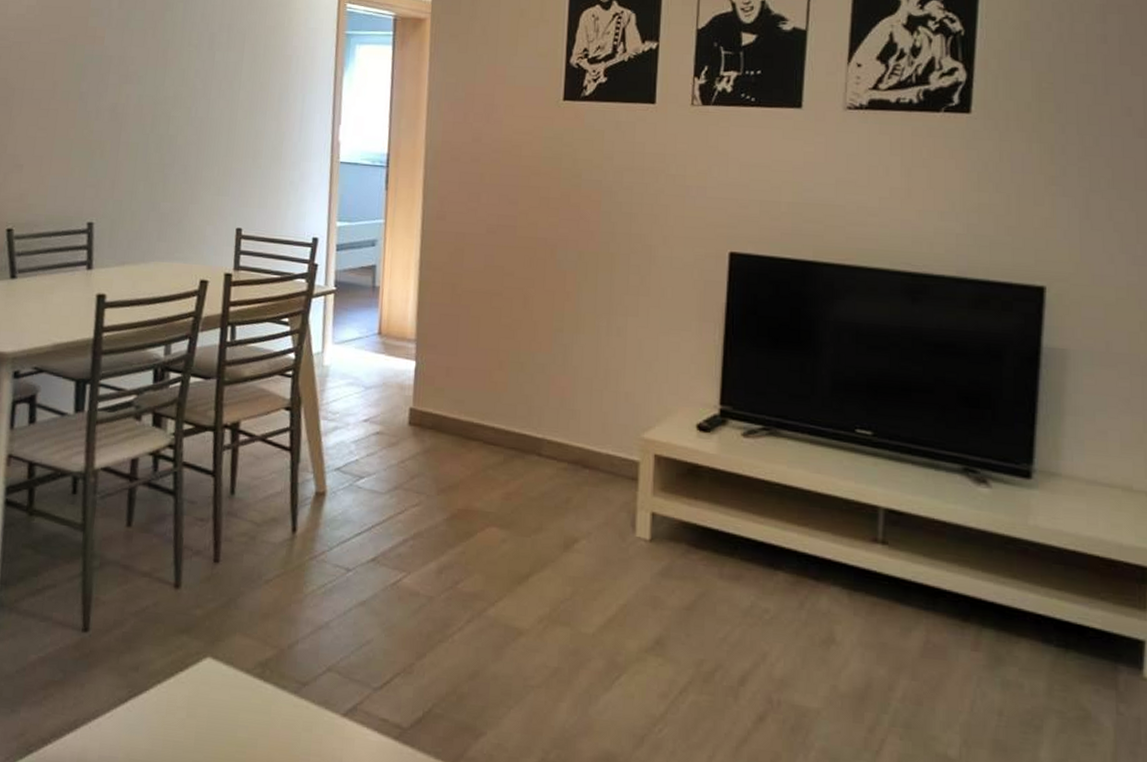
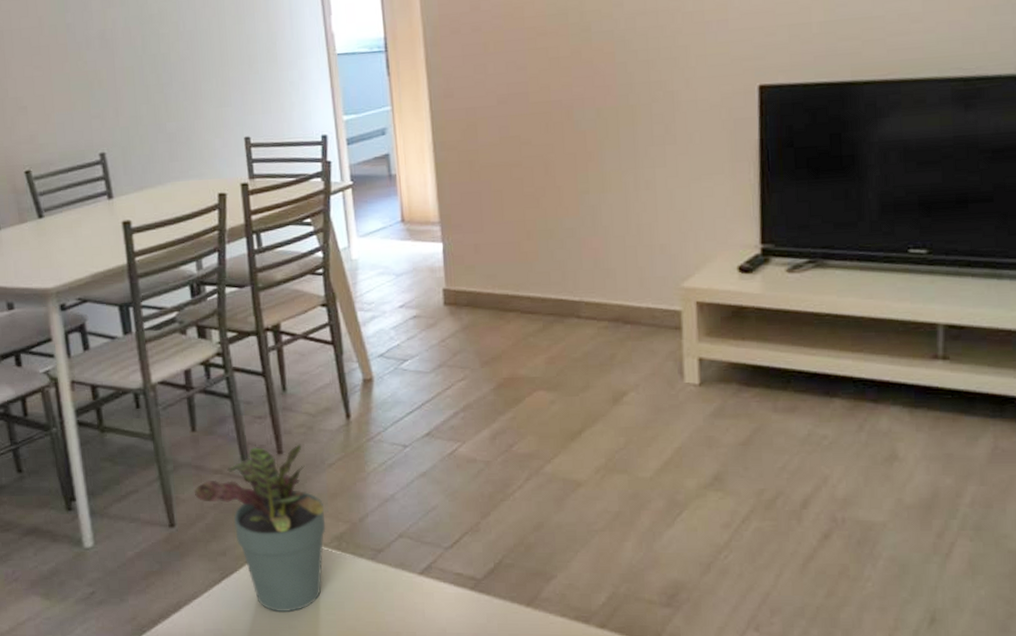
potted plant: none [117,552,253,745] -> present [195,444,326,613]

